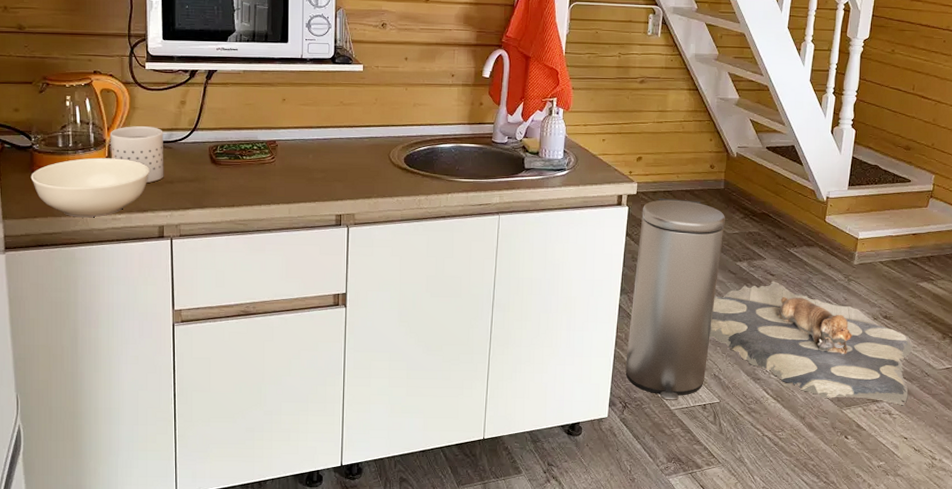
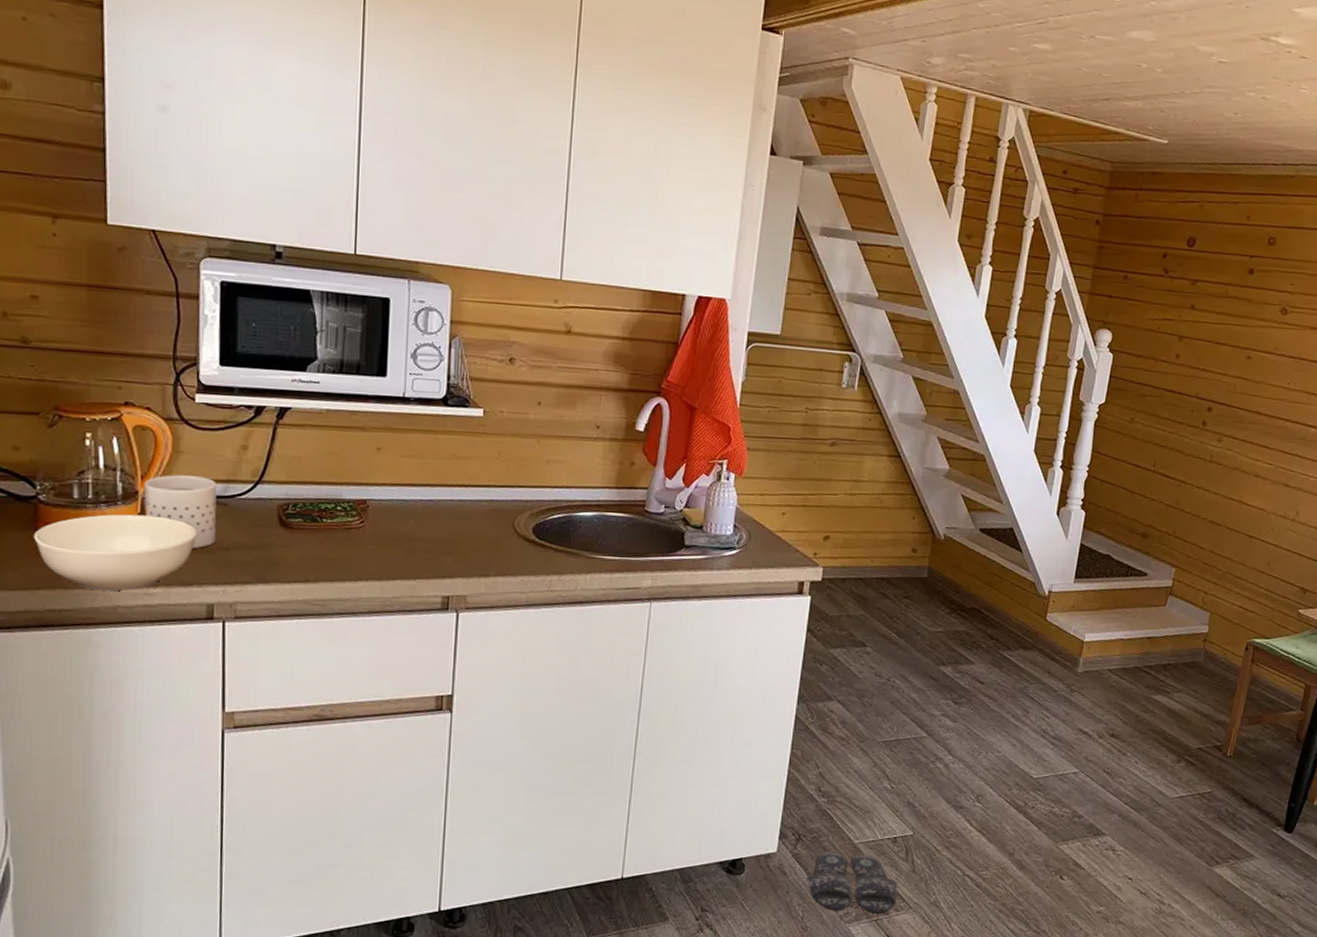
pedal bin: present [625,198,726,401] -> none [800,587,929,833]
slippers: none [633,417,708,468] -> present [807,852,898,914]
dog bed: present [709,281,914,406] -> none [904,690,1144,841]

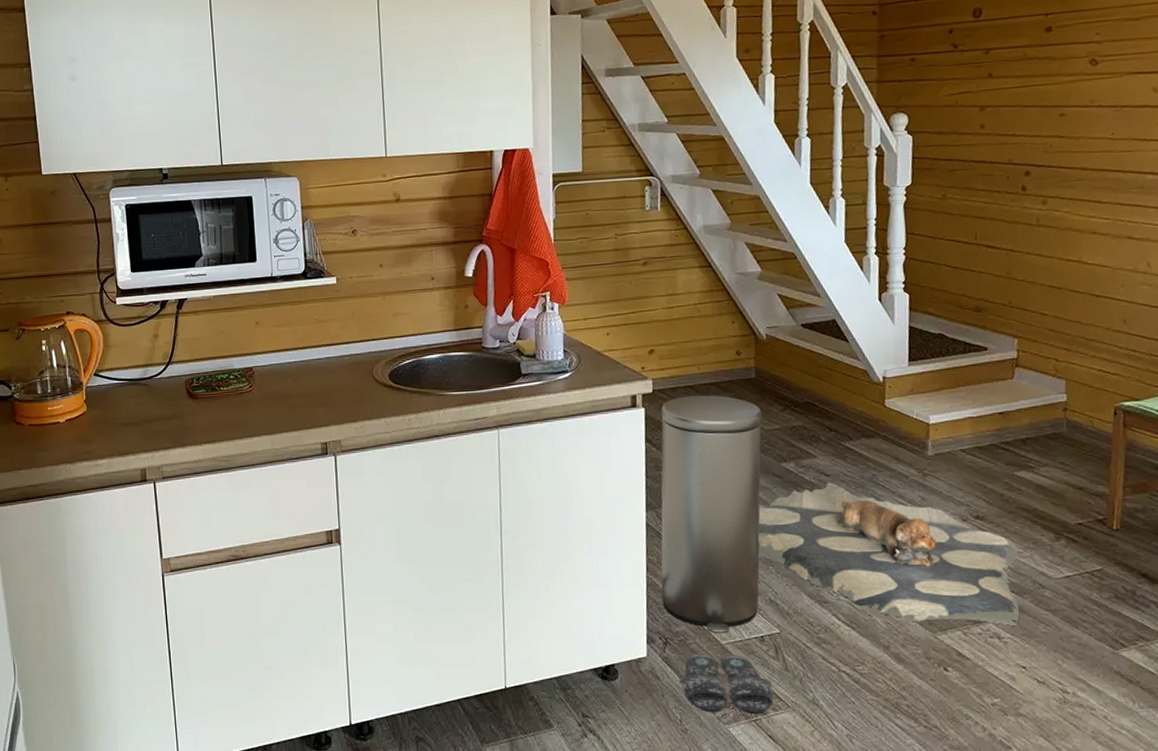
bowl: present [33,514,197,592] -> none [13,400,128,466]
mug: present [144,475,217,549] -> none [86,364,143,424]
pedal bin: none [800,587,929,833] -> present [661,394,763,634]
dog bed: none [904,690,1144,841] -> present [758,482,1020,627]

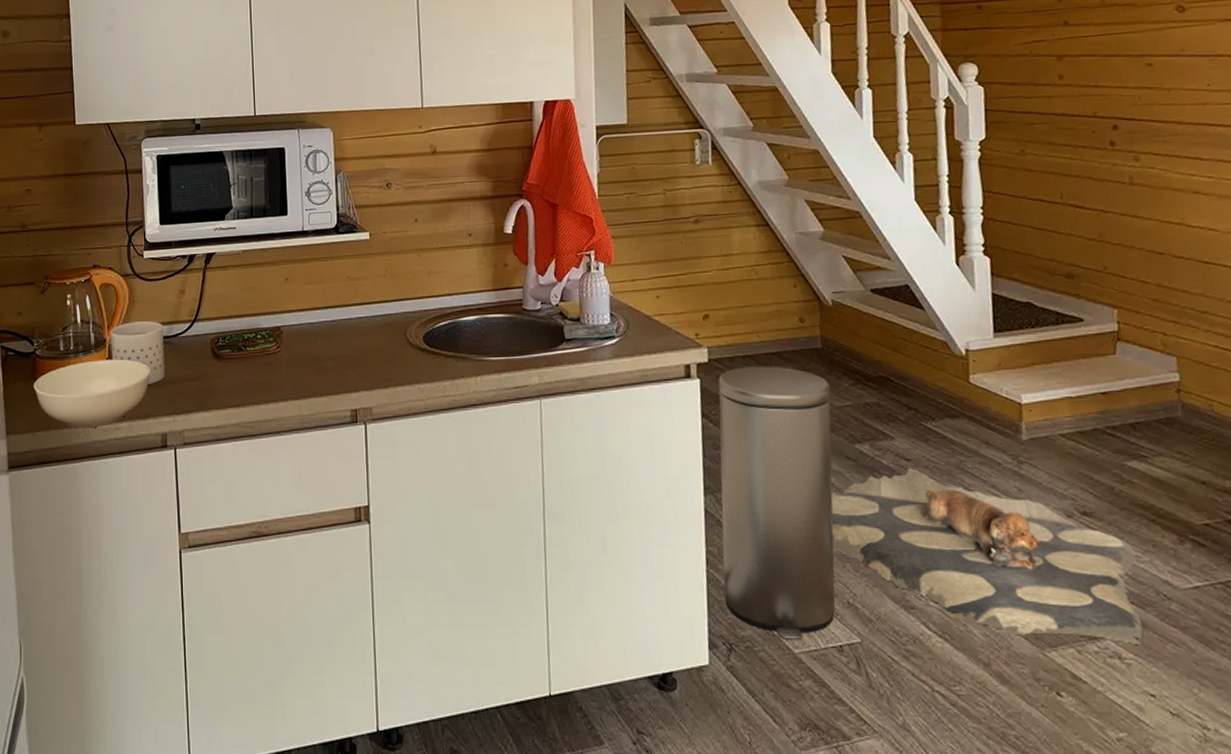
bowl: none [13,400,128,466] -> present [33,359,151,429]
mug: none [86,364,143,424] -> present [110,321,166,385]
slippers: present [679,654,773,714] -> none [747,664,857,739]

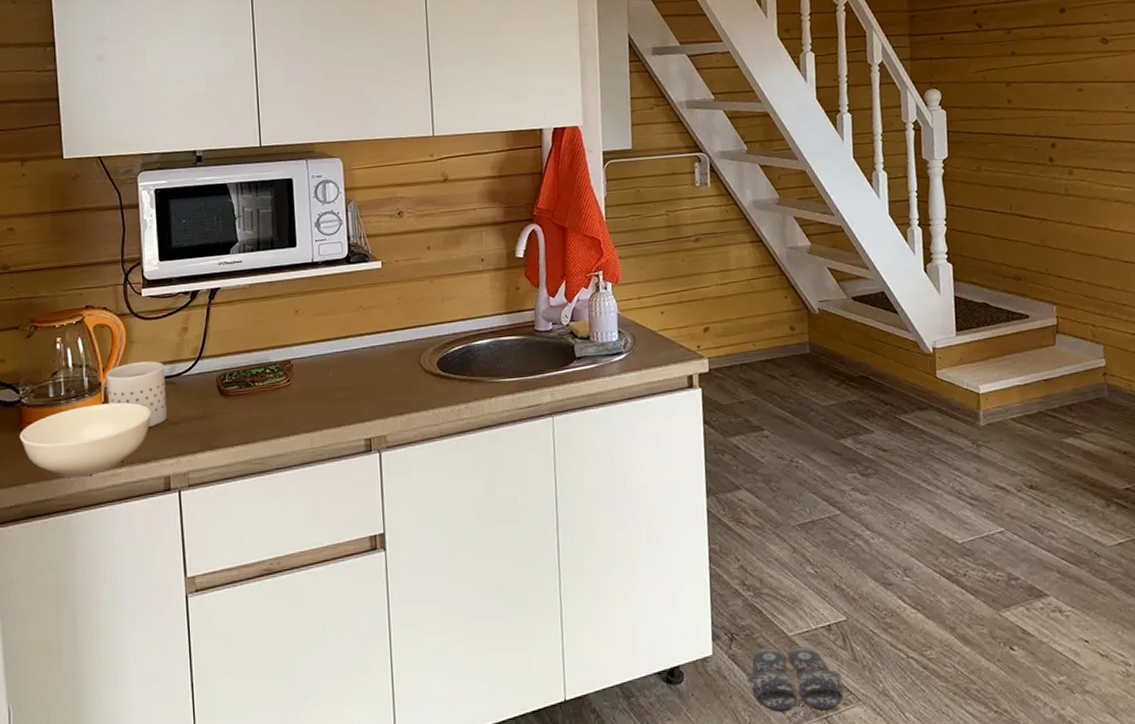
pedal bin: present [718,365,836,641] -> none [718,371,824,625]
slippers: none [747,664,857,739] -> present [747,646,844,712]
dog bed: present [831,468,1144,646] -> none [819,458,1079,600]

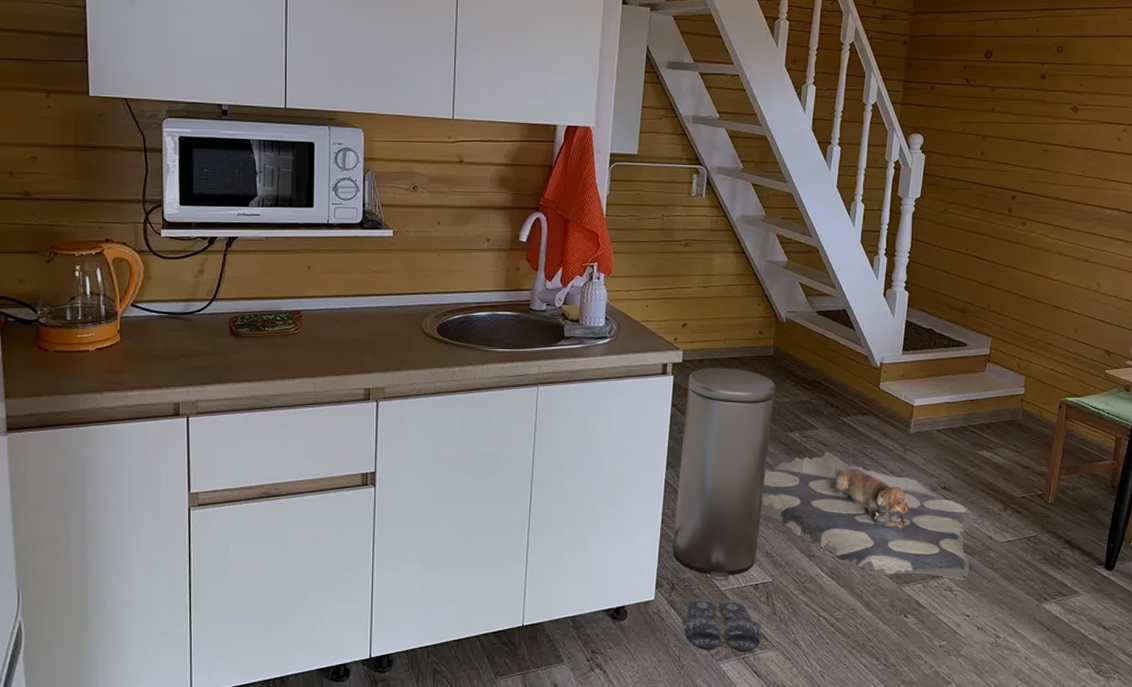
bowl: present [19,402,151,478] -> none [36,331,165,395]
mug: present [105,361,168,427] -> none [122,297,181,357]
pedal bin: none [718,371,824,625] -> present [672,366,776,581]
dog bed: none [819,458,1079,600] -> present [760,452,974,582]

